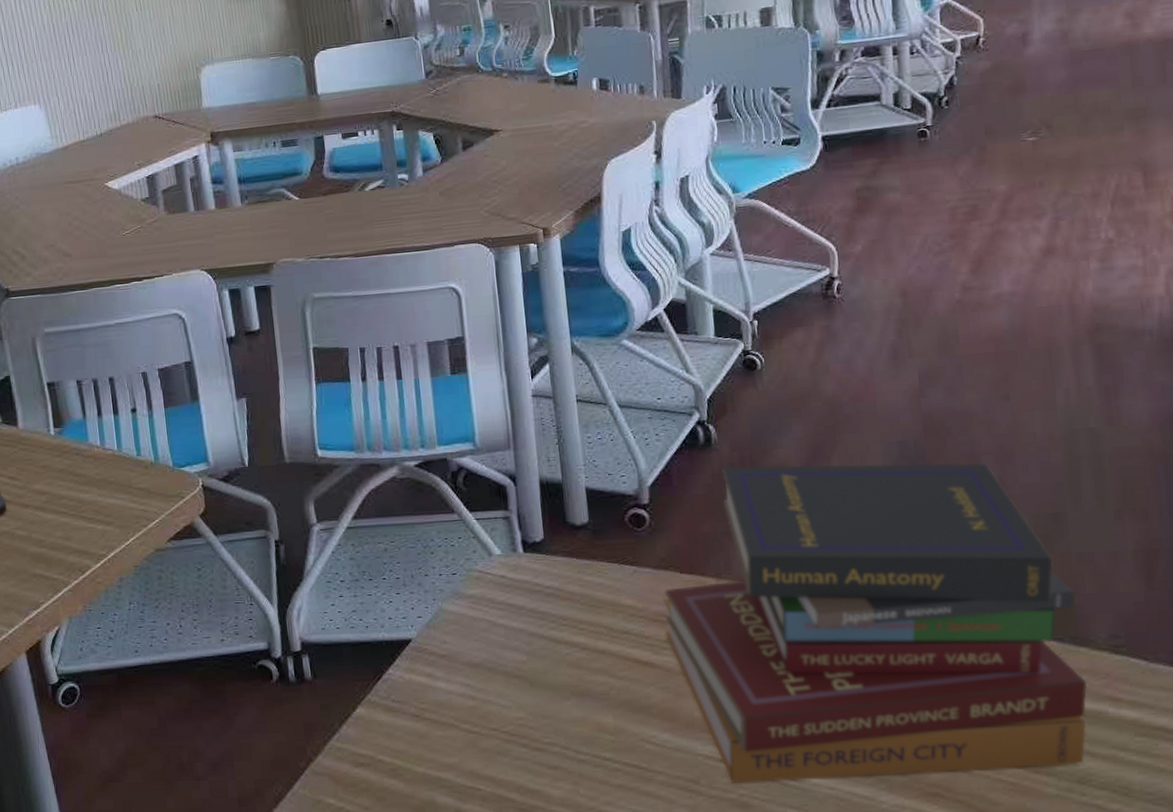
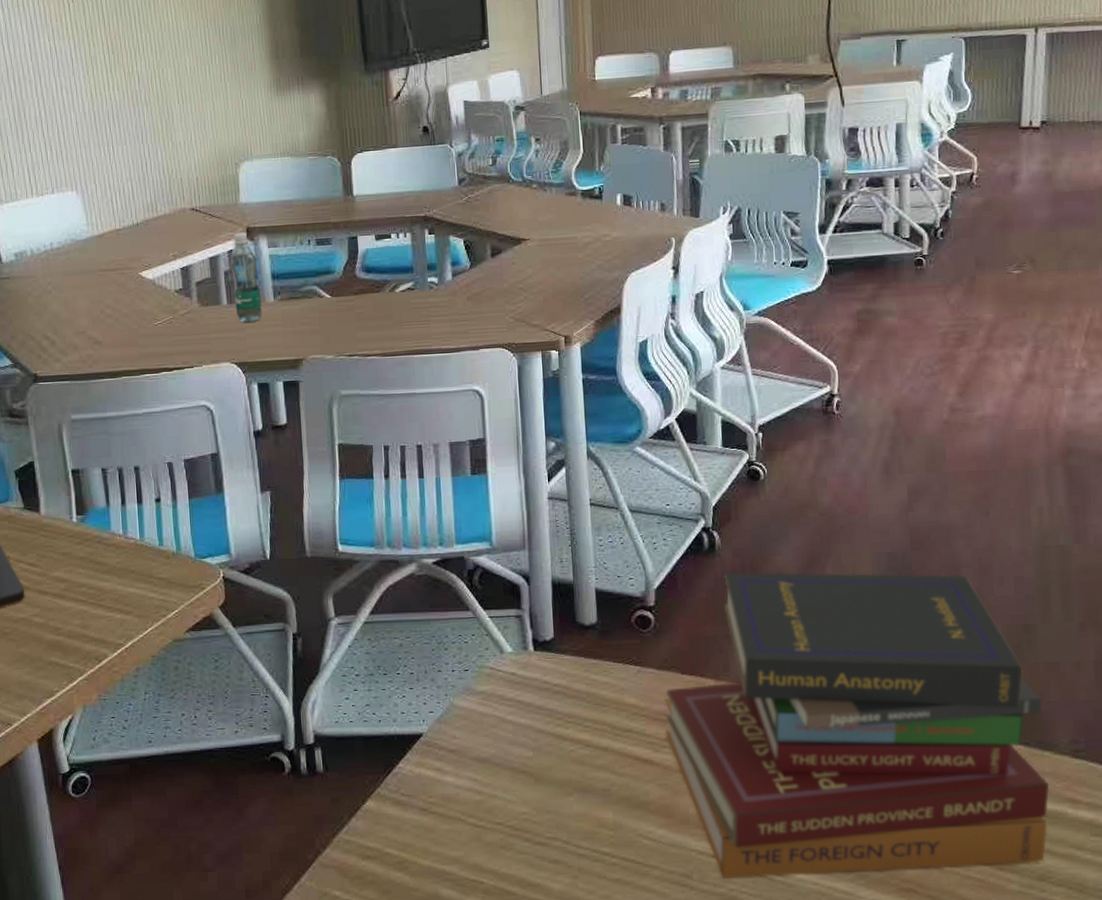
bottle: none [195,137,230,229] -> present [230,232,262,323]

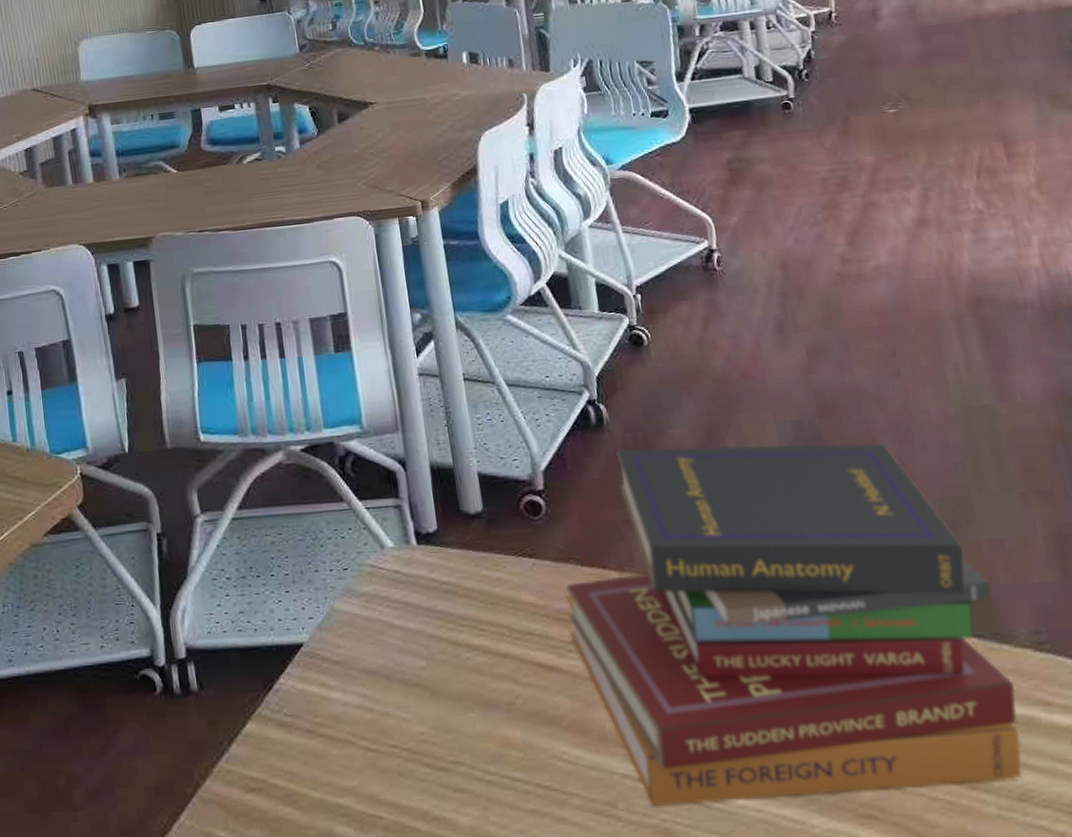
bottle: present [230,232,262,323] -> none [73,110,108,203]

